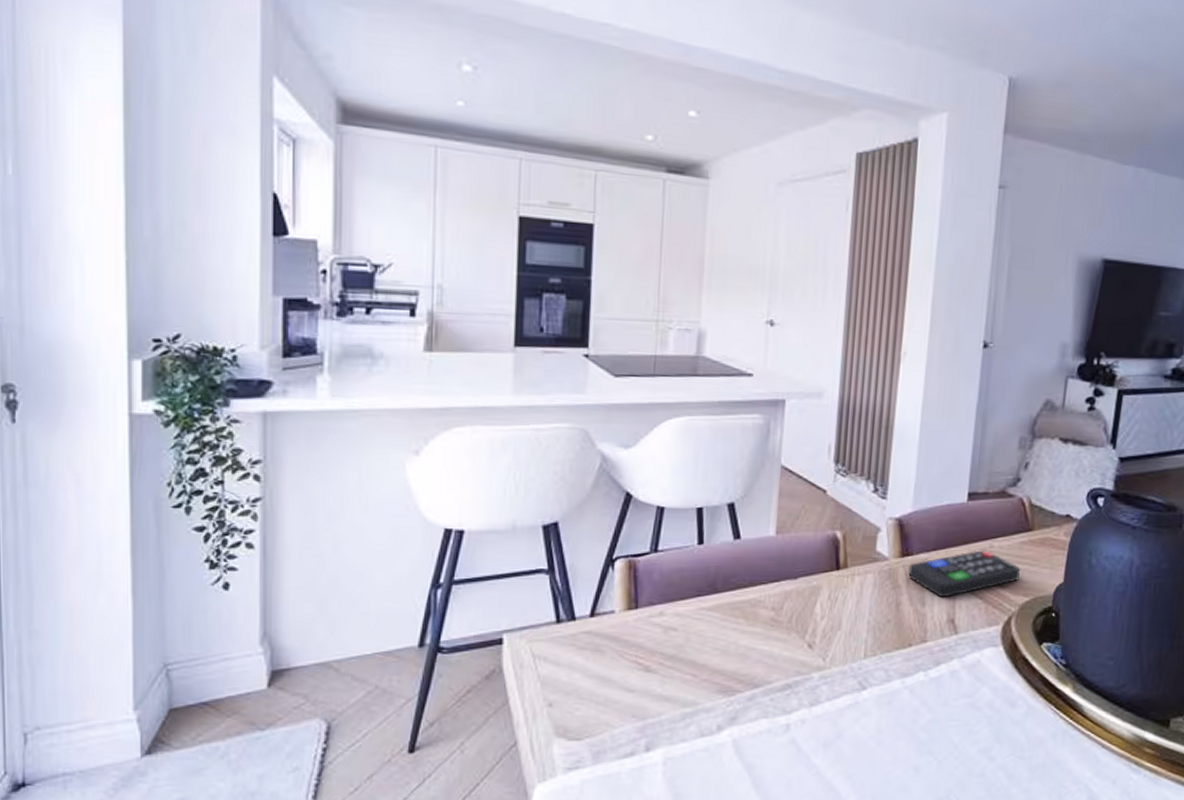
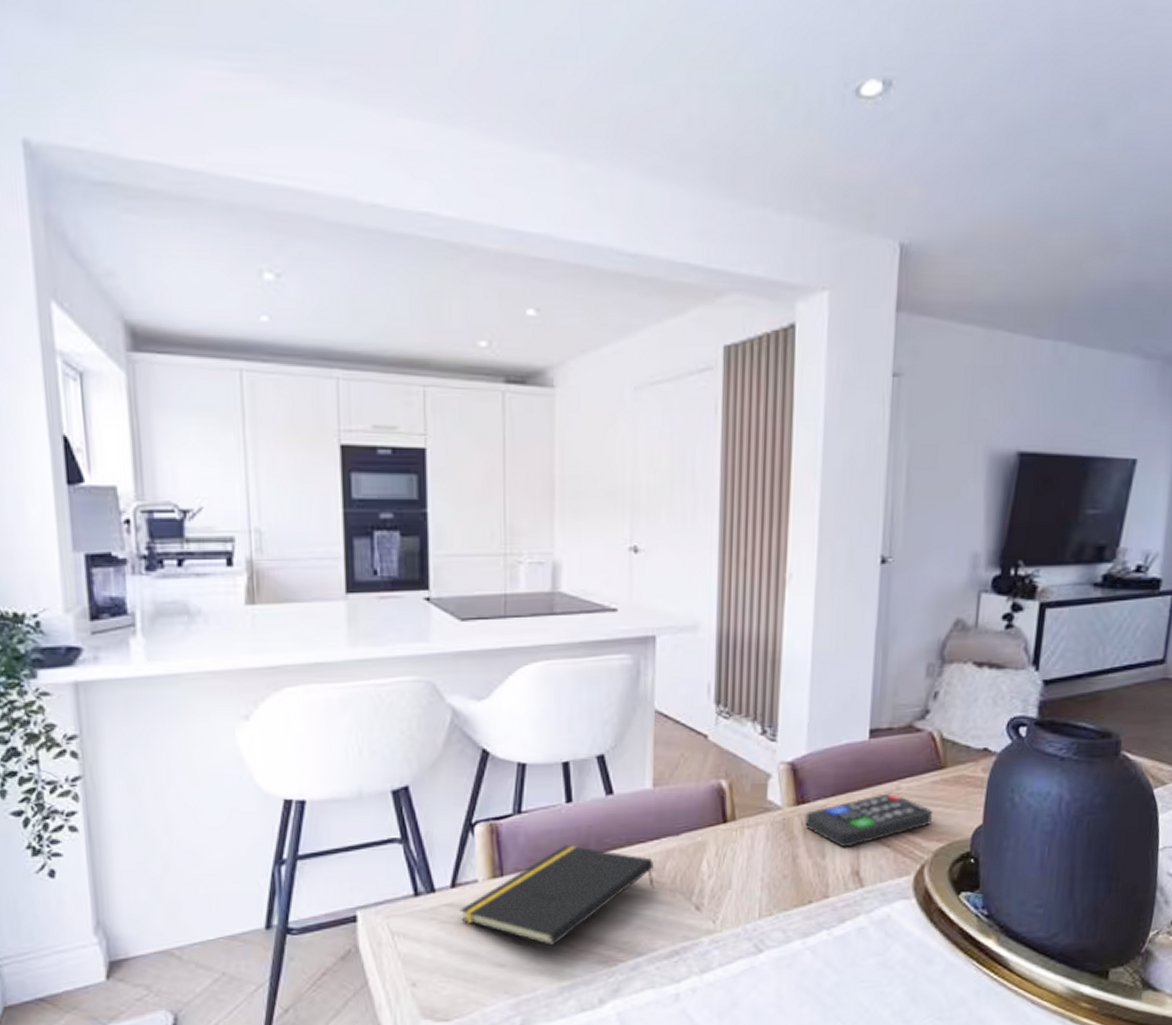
notepad: none [596,583,773,676] -> present [459,845,655,947]

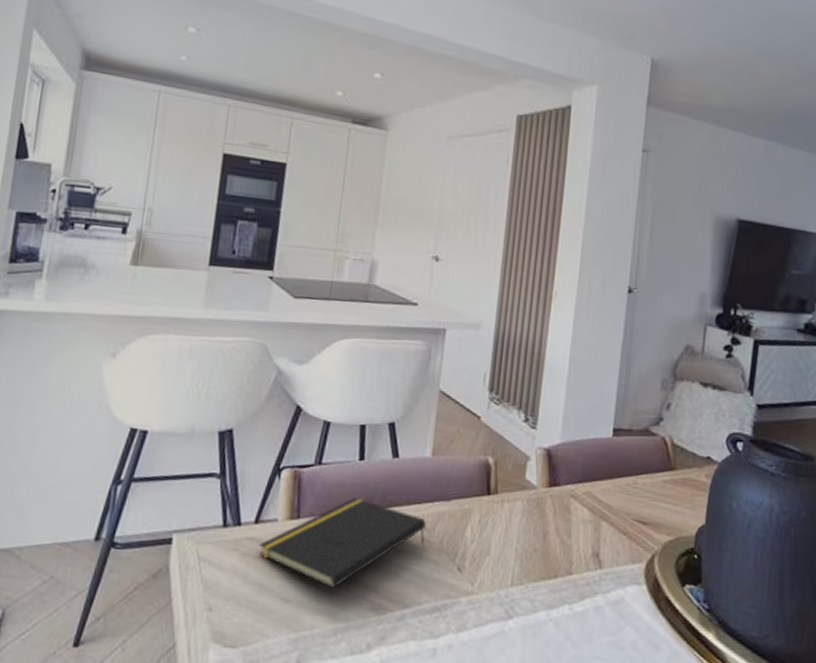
remote control: present [805,793,933,848] -> none [555,486,663,531]

